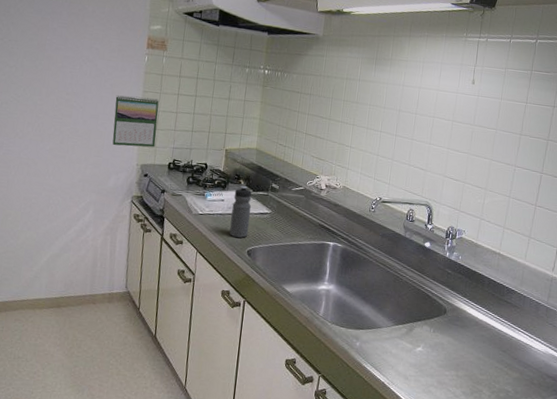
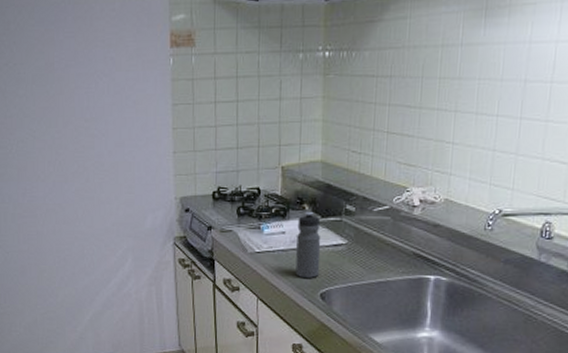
calendar: present [112,95,159,147] -> none [141,112,194,177]

